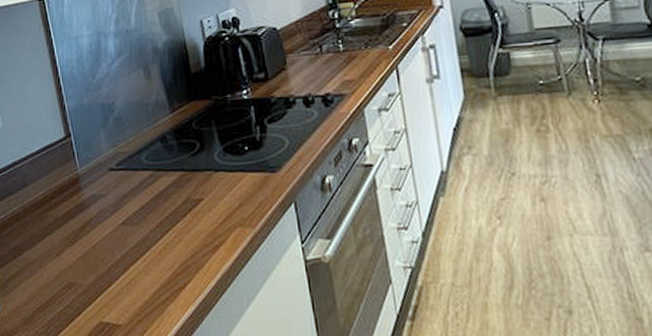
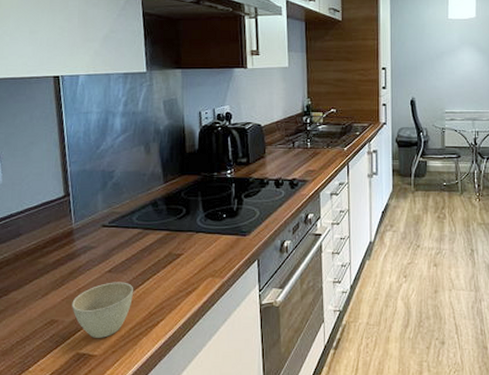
cup: none [88,236,153,304] -> present [72,282,133,338]

